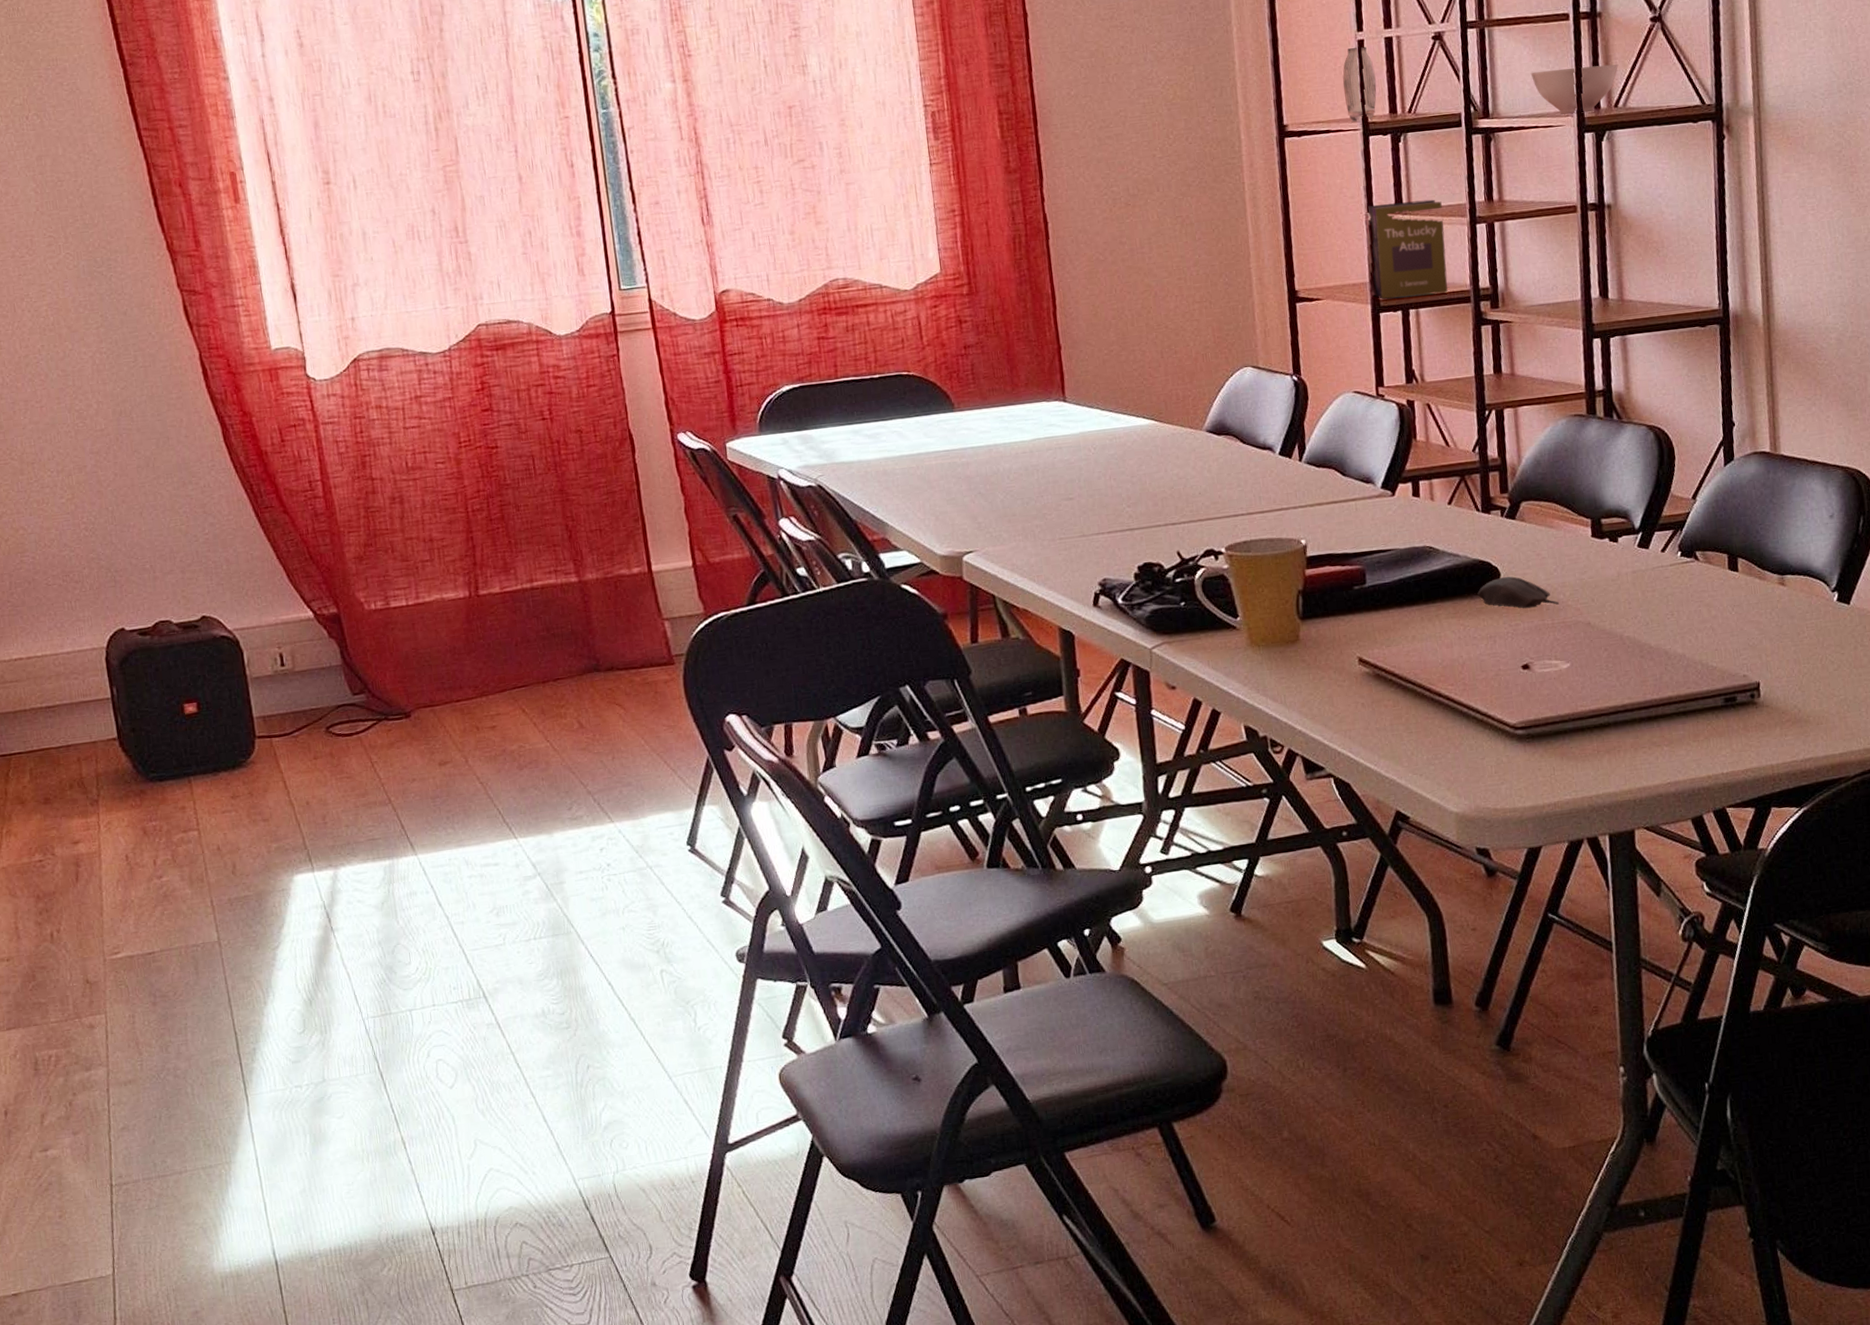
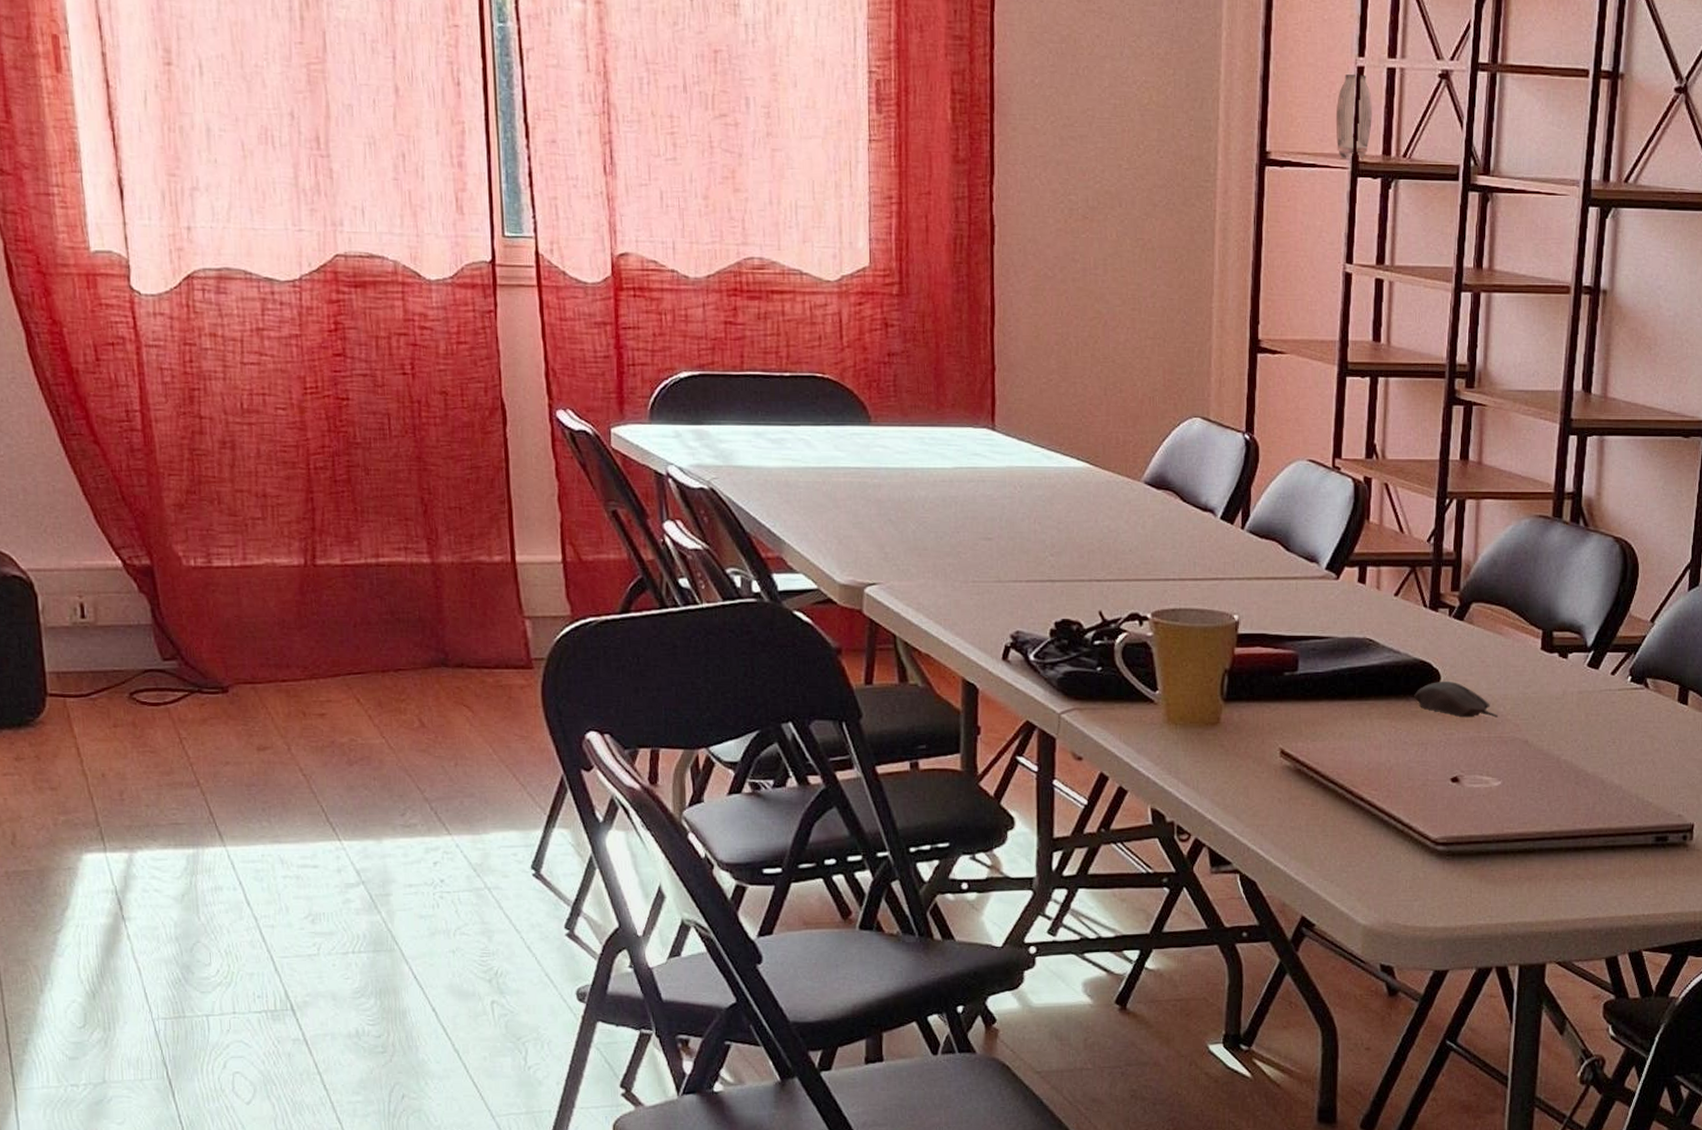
books: present [1366,199,1448,299] -> none [1339,255,1427,364]
bowl: present [1530,64,1619,115] -> none [1539,130,1635,184]

